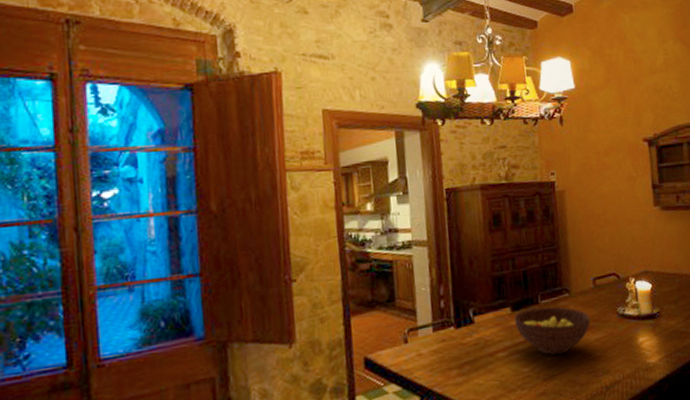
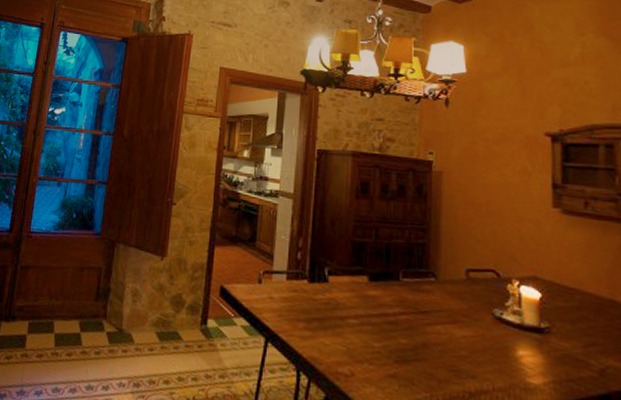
fruit bowl: present [514,306,590,355] -> none [371,283,458,341]

